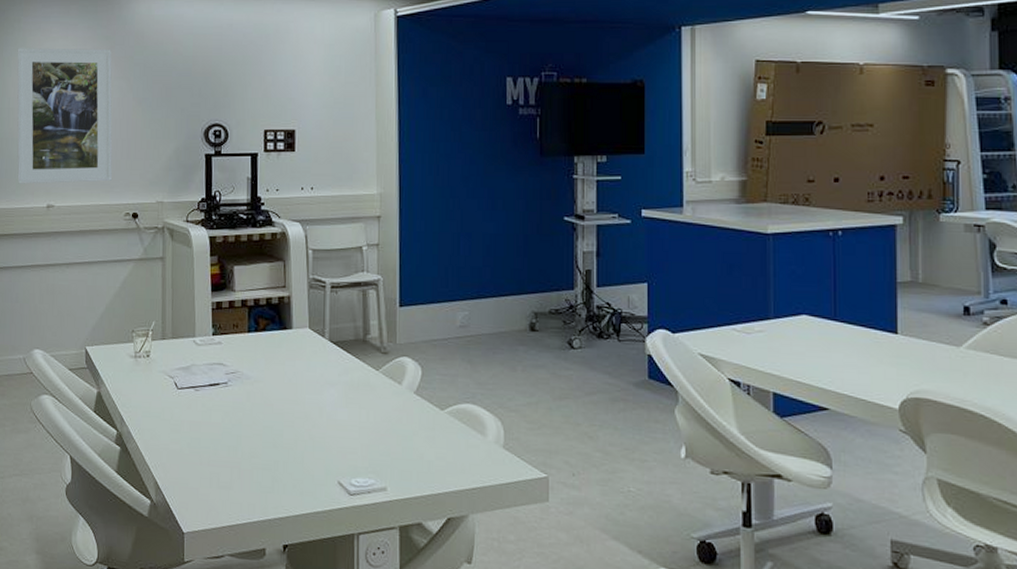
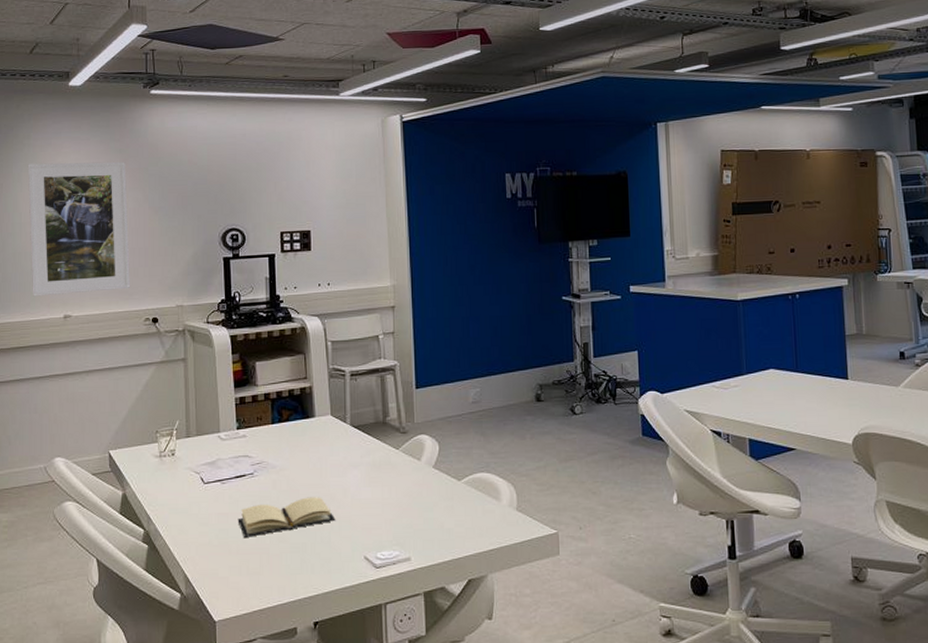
book: none [210,413,310,449] -> present [238,497,336,537]

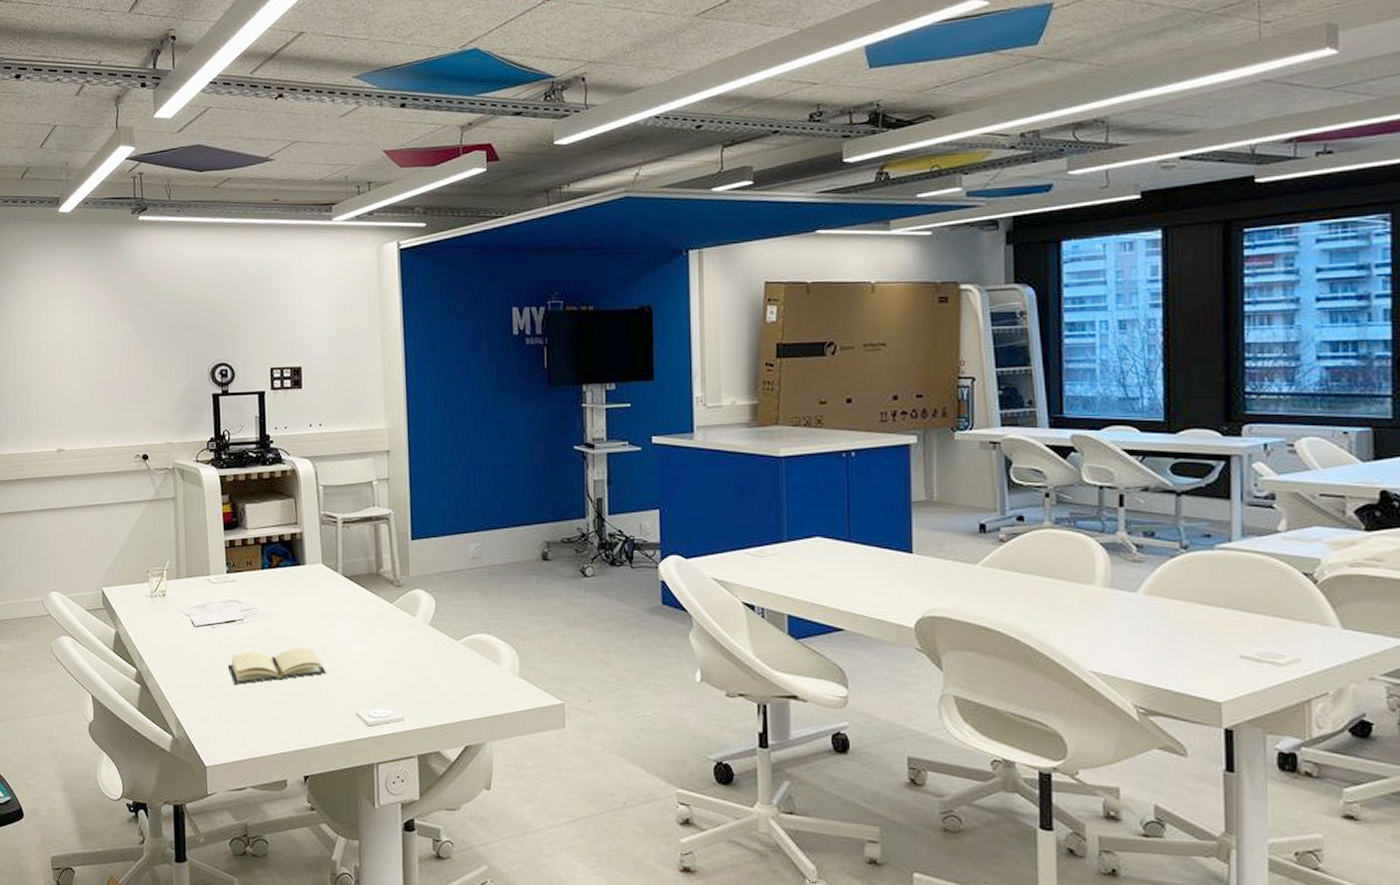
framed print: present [27,161,130,297] -> none [21,291,120,429]

